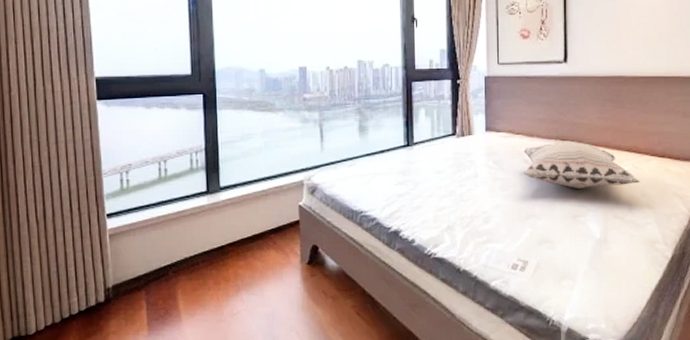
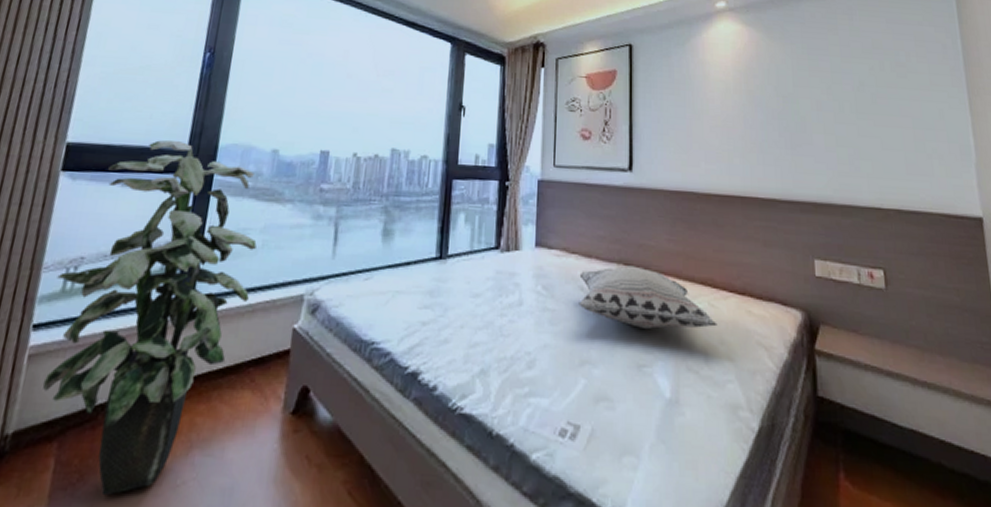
indoor plant: none [115,69,261,323] -> present [42,140,257,496]

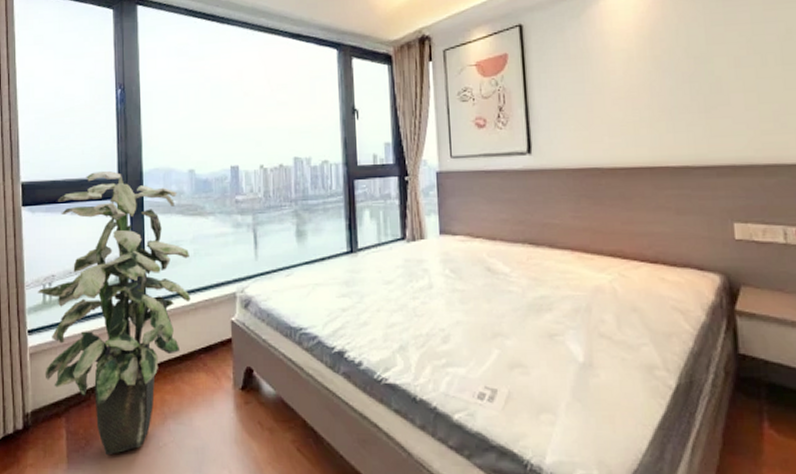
decorative pillow: present [578,265,717,330] -> none [485,244,629,303]

